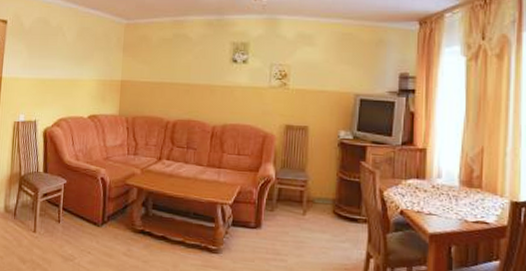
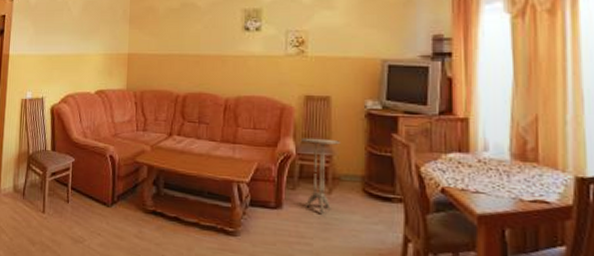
side table: none [281,163,315,233] -> present [302,137,341,213]

